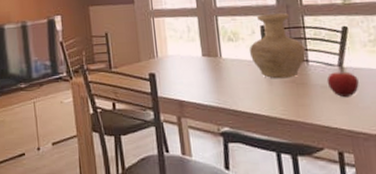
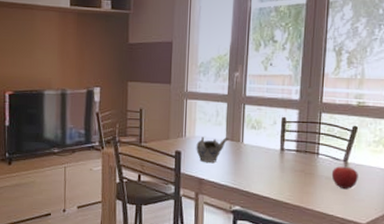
teapot: none [170,52,205,82] -> present [196,137,228,163]
vase: present [250,13,306,79] -> none [269,107,319,168]

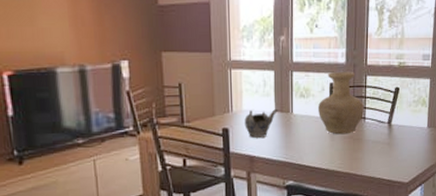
vase: none [269,107,319,168] -> present [318,72,365,135]
fruit: present [331,164,358,190] -> none [377,126,401,152]

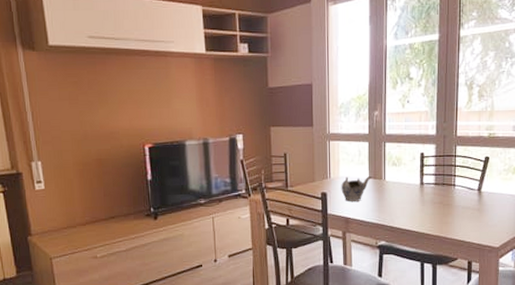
vase: present [318,72,365,135] -> none [410,143,455,200]

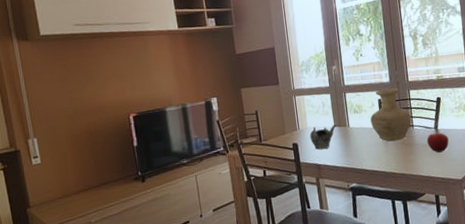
vase: none [410,143,455,200] -> present [370,88,412,142]
fruit: none [467,193,491,217] -> present [426,131,449,153]

